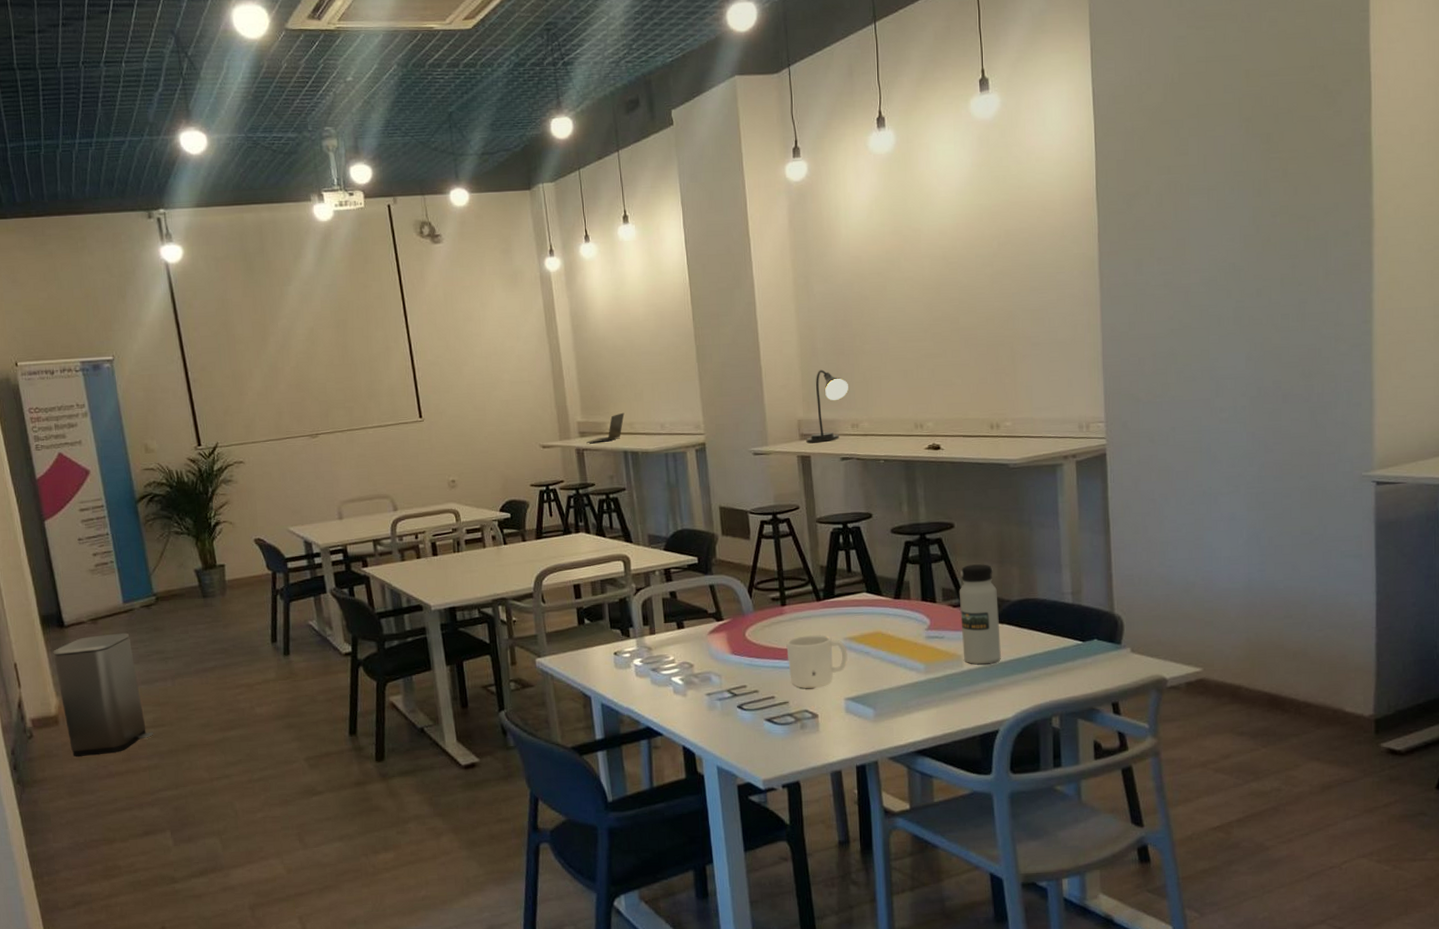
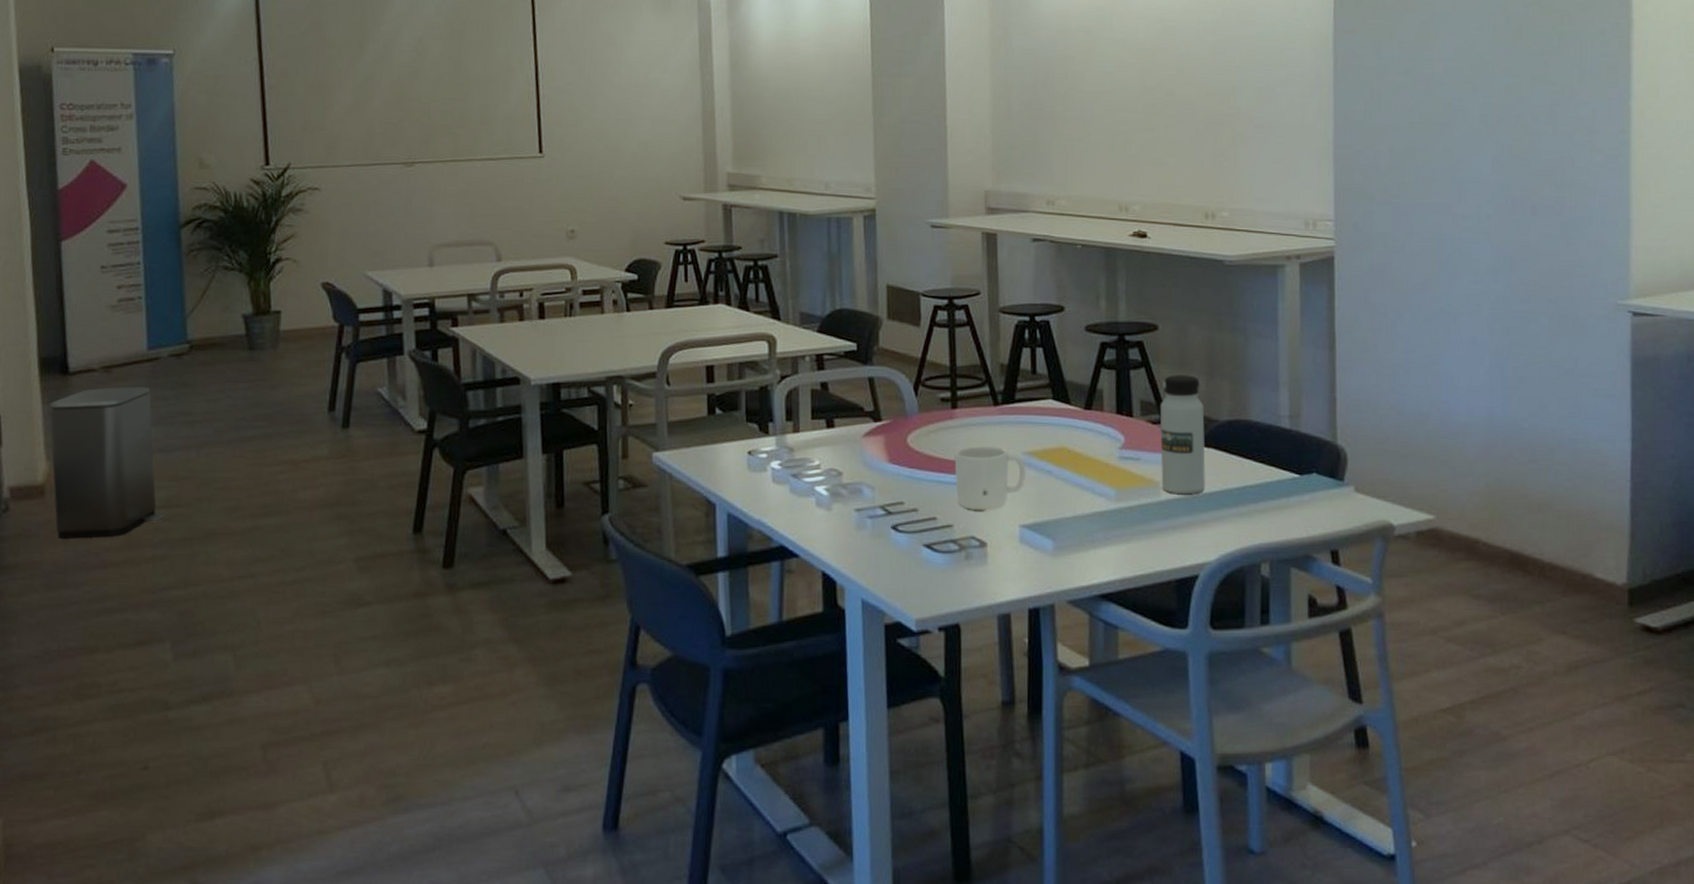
laptop: present [586,412,625,444] -> none [736,166,784,200]
desk lamp: present [806,370,848,443] -> none [993,135,1045,219]

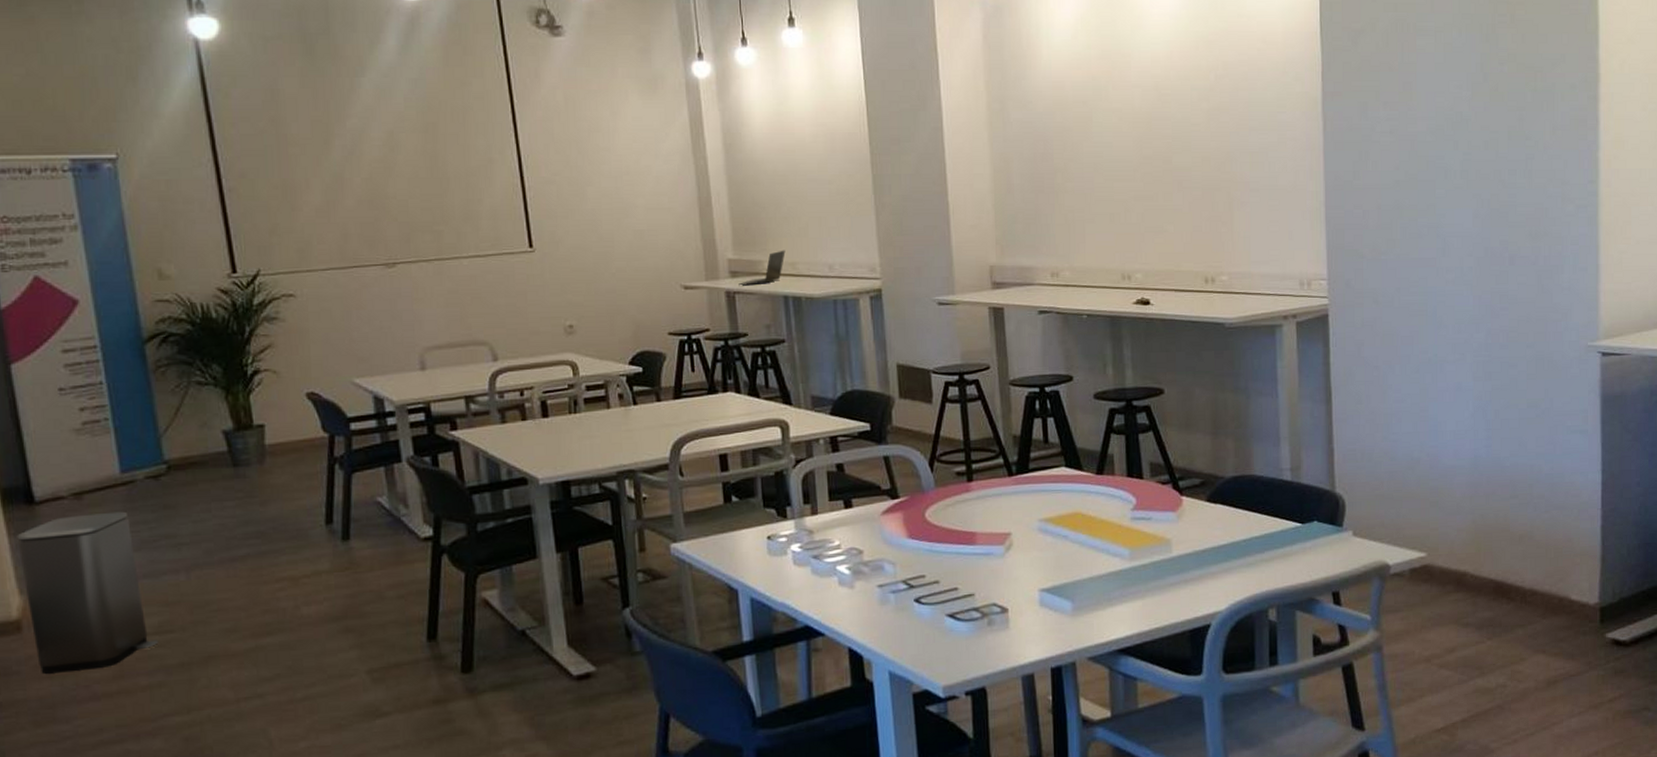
laptop: none [736,166,784,200] -> present [739,250,786,286]
mug: present [954,446,1026,510] -> none [972,515,1043,578]
water bottle: present [1160,375,1205,495] -> none [1168,435,1214,550]

